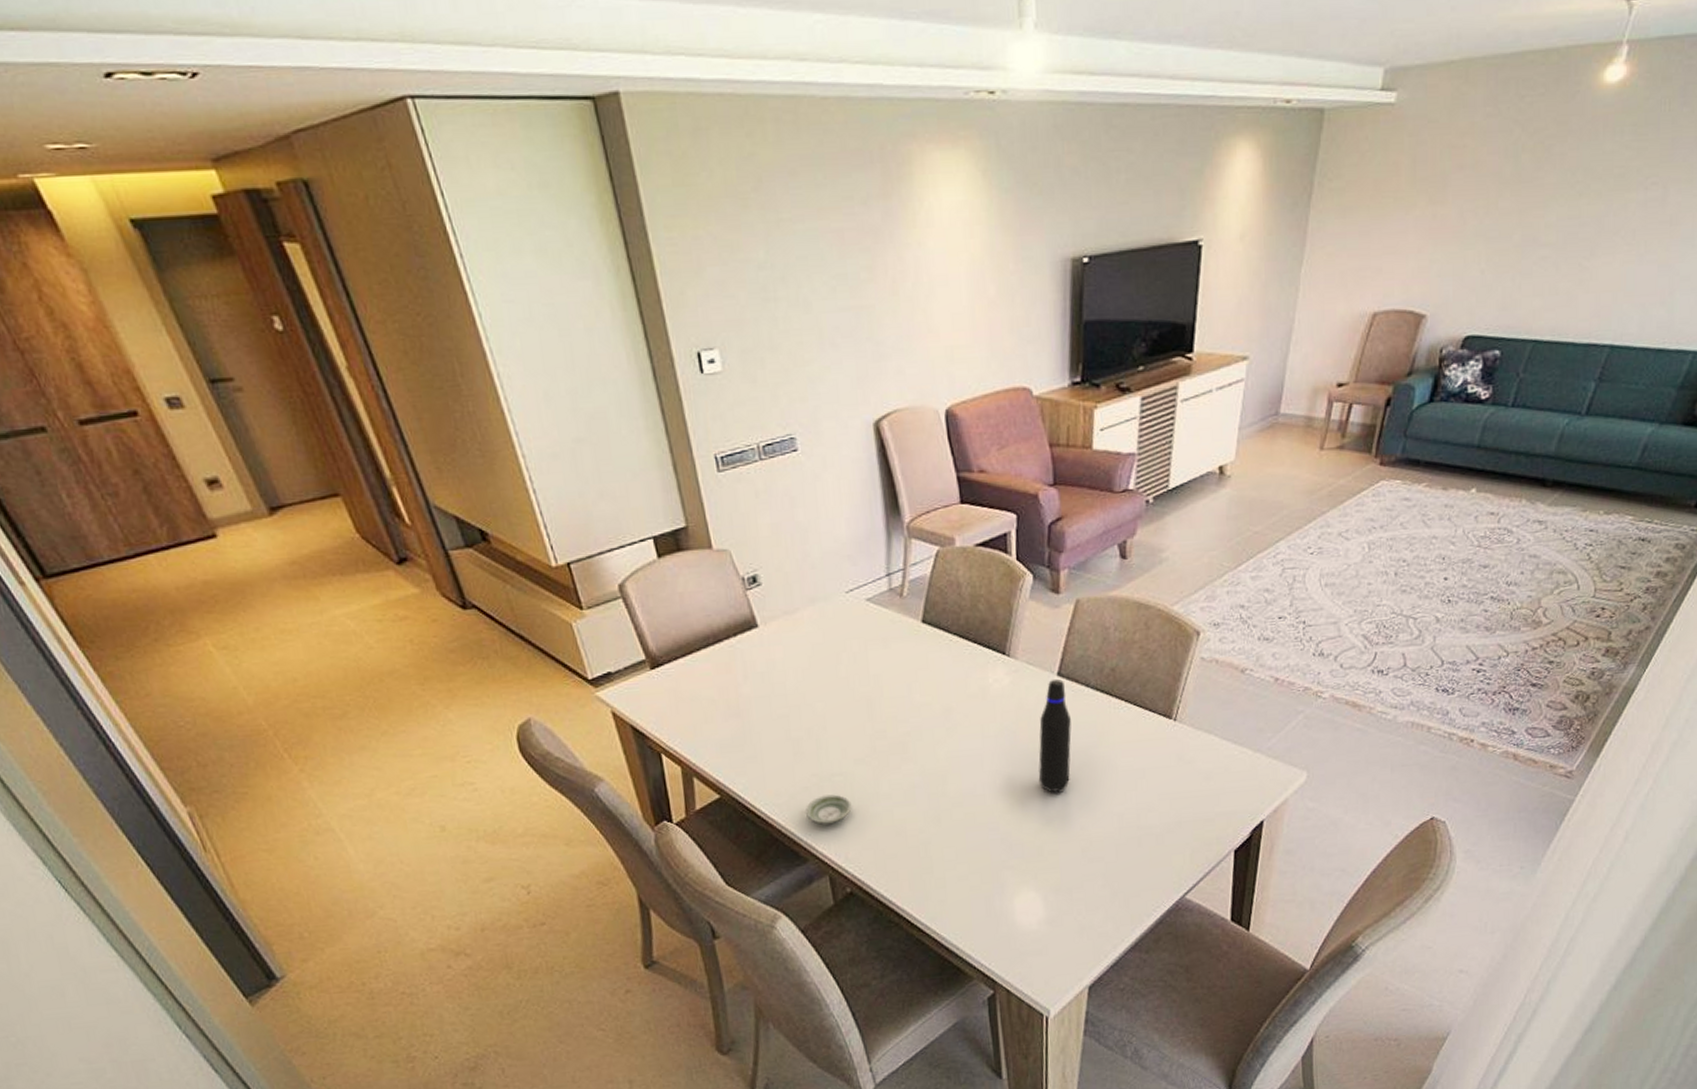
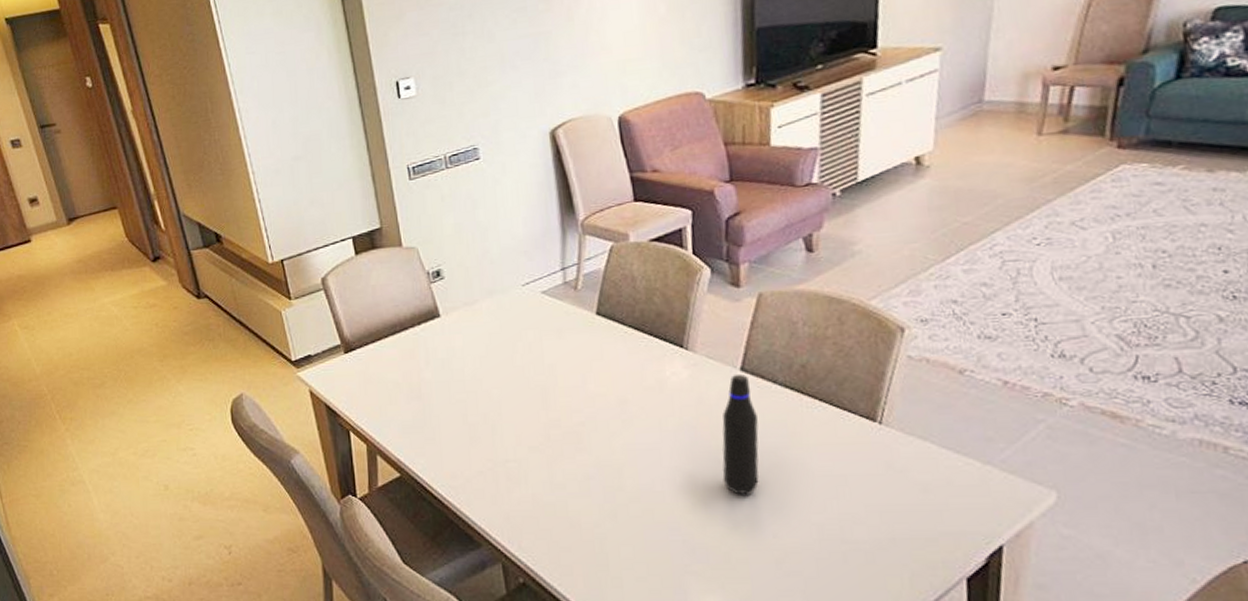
saucer: present [805,794,852,825] -> none [479,480,526,510]

